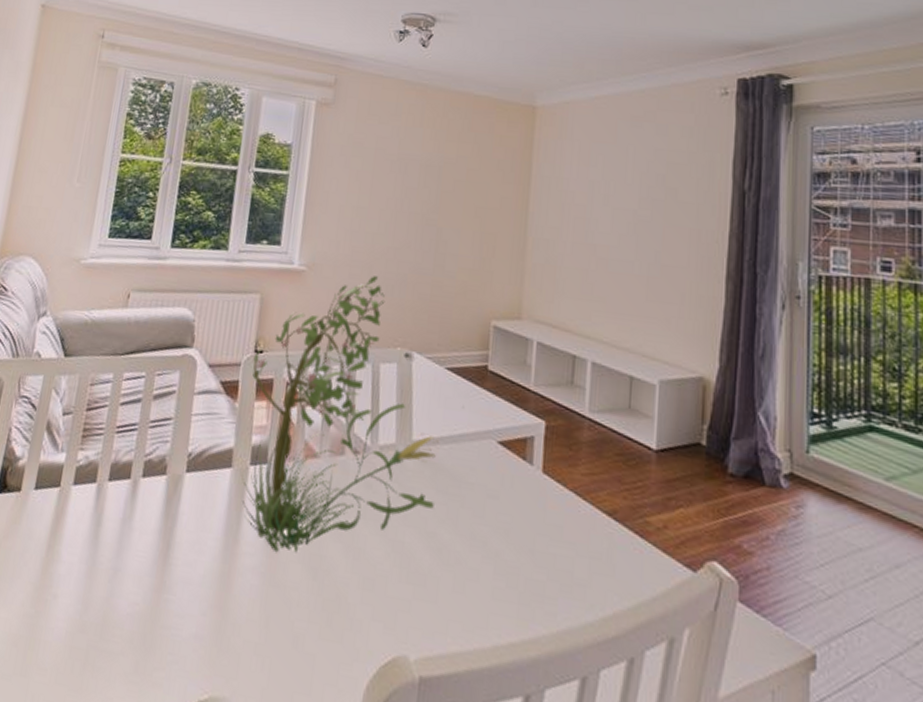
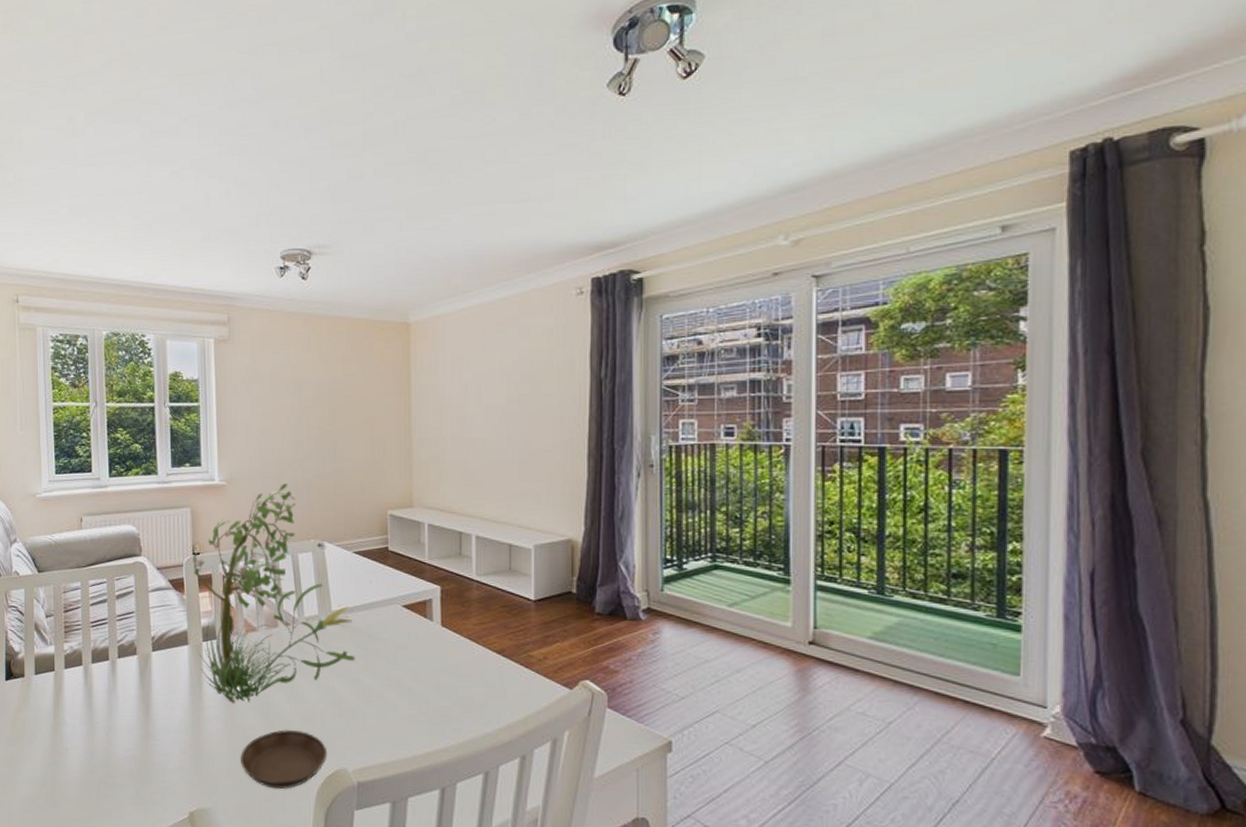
saucer: none [274,594,386,679] -> present [241,730,328,789]

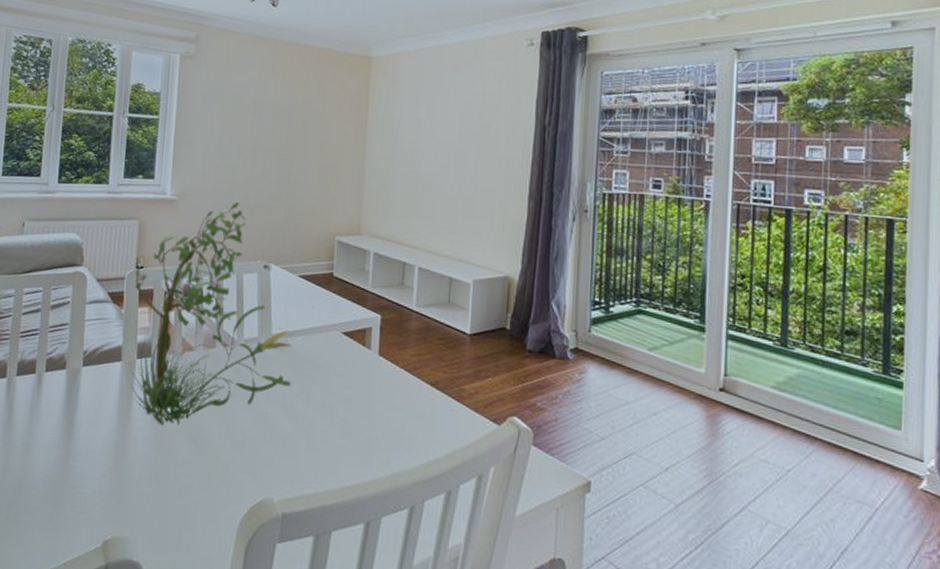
saucer: present [241,730,328,789] -> none [163,455,254,519]

